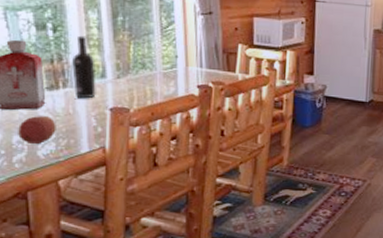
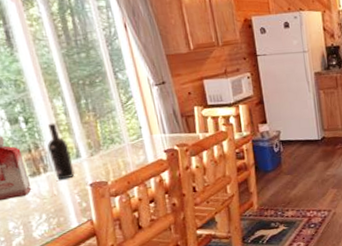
fruit: present [18,116,56,144] -> none [11,200,46,228]

